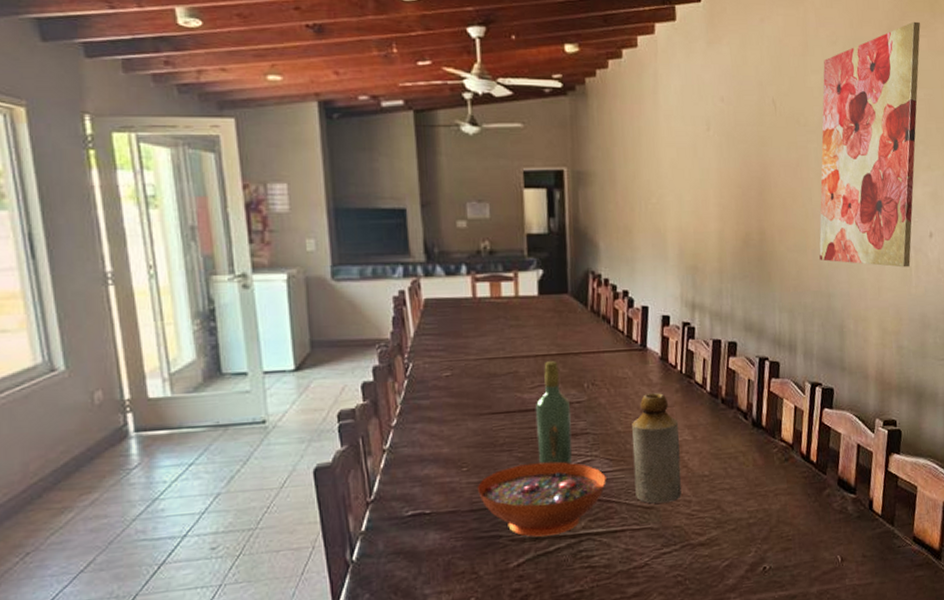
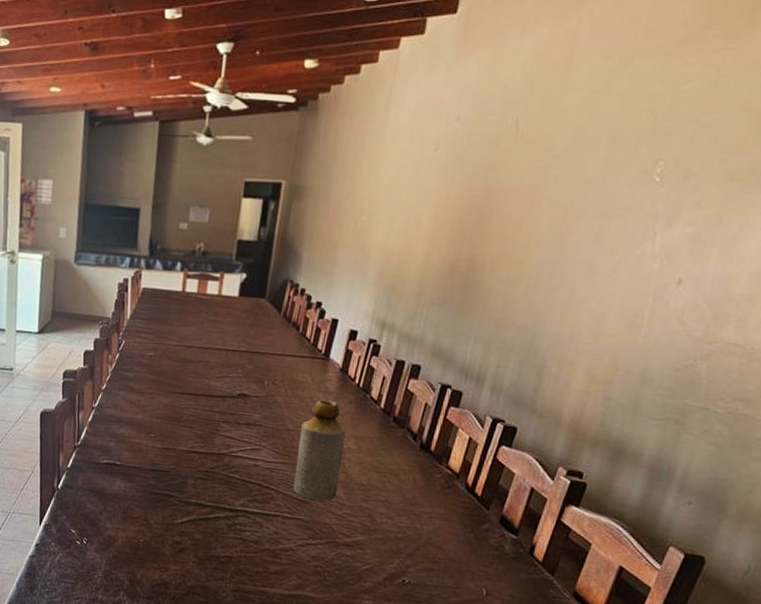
decorative bowl: present [476,462,606,537] -> none [159,440,270,506]
wine bottle: present [535,361,573,465] -> none [213,356,249,449]
wall art: present [819,21,921,268] -> none [533,30,731,315]

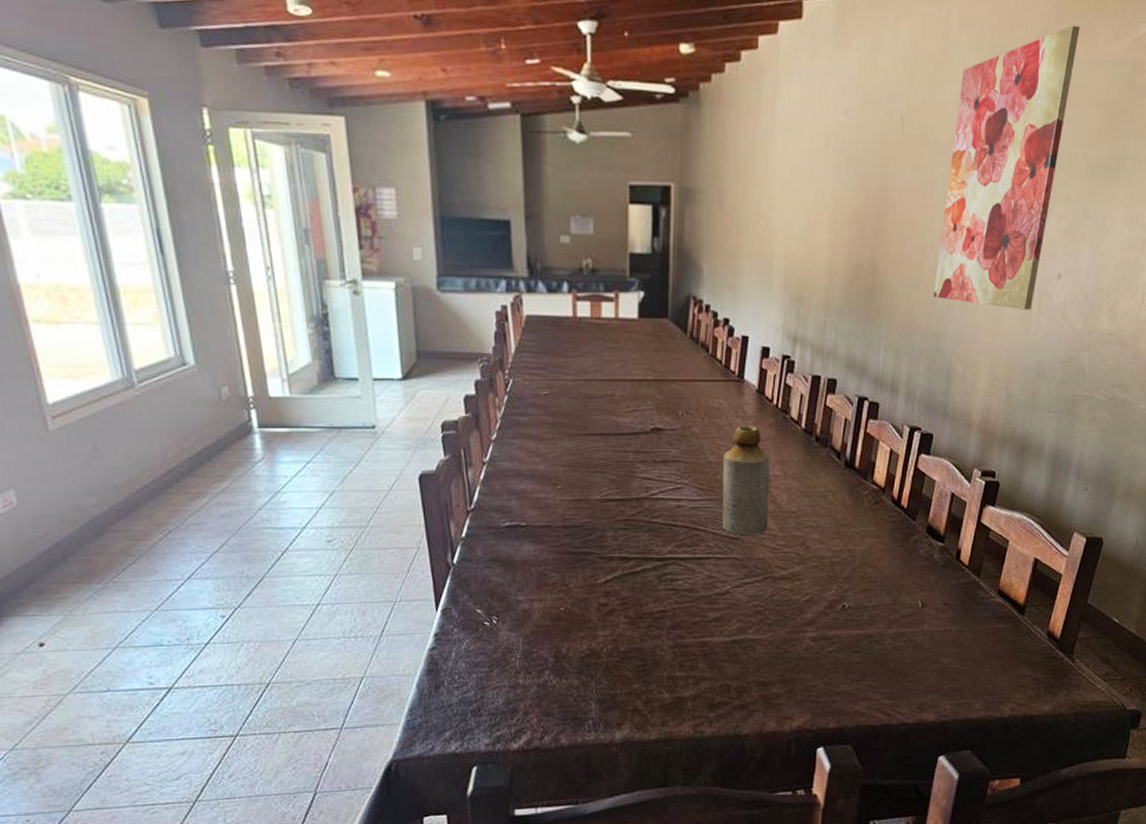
wall art: none [533,30,731,315] -> present [934,25,1080,310]

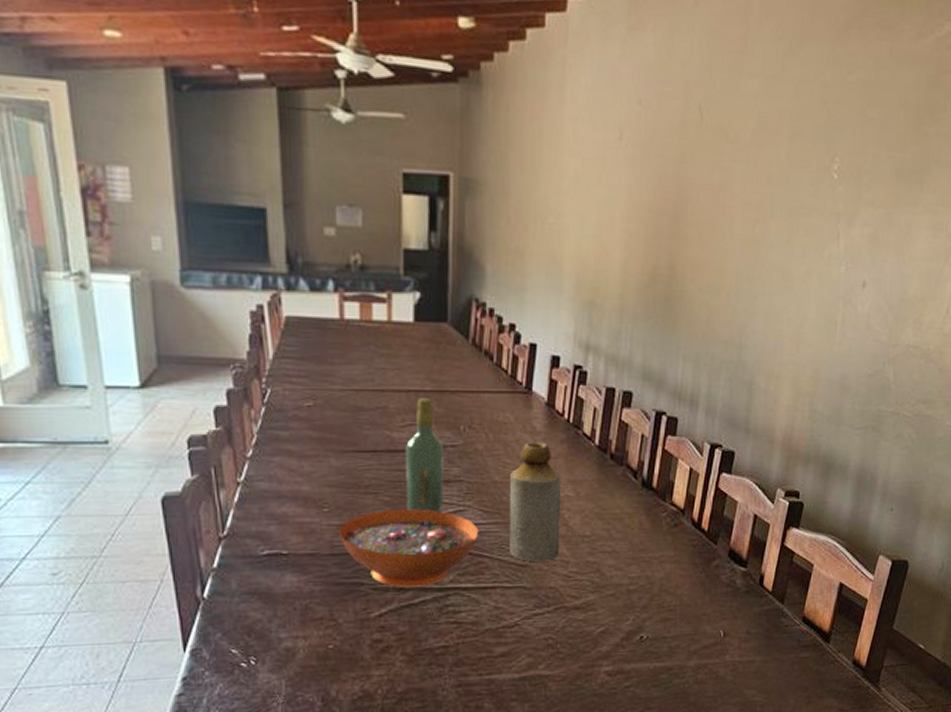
decorative bowl: none [570,486,695,557] -> present [338,509,479,587]
wine bottle: none [629,386,664,490] -> present [405,398,444,513]
wall art: present [934,25,1080,310] -> none [735,19,884,321]

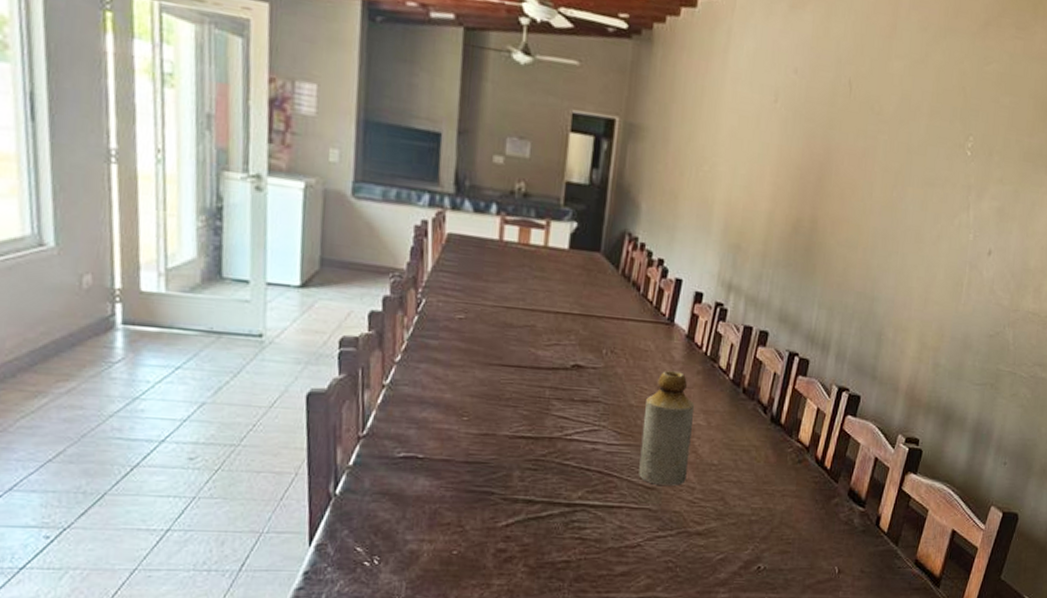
decorative bowl: present [338,509,479,587] -> none [475,423,611,501]
wine bottle: present [405,398,444,513] -> none [543,320,585,431]

